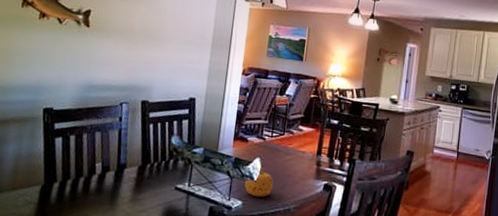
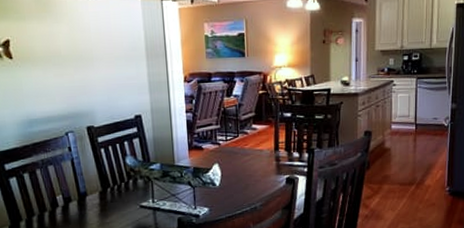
fruit: present [245,167,274,197] -> none [208,172,237,201]

